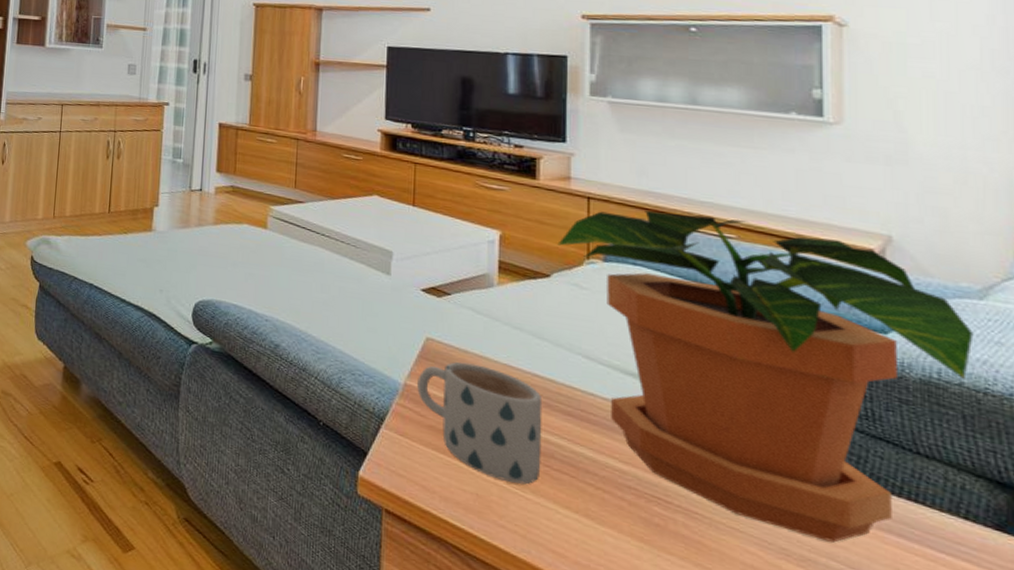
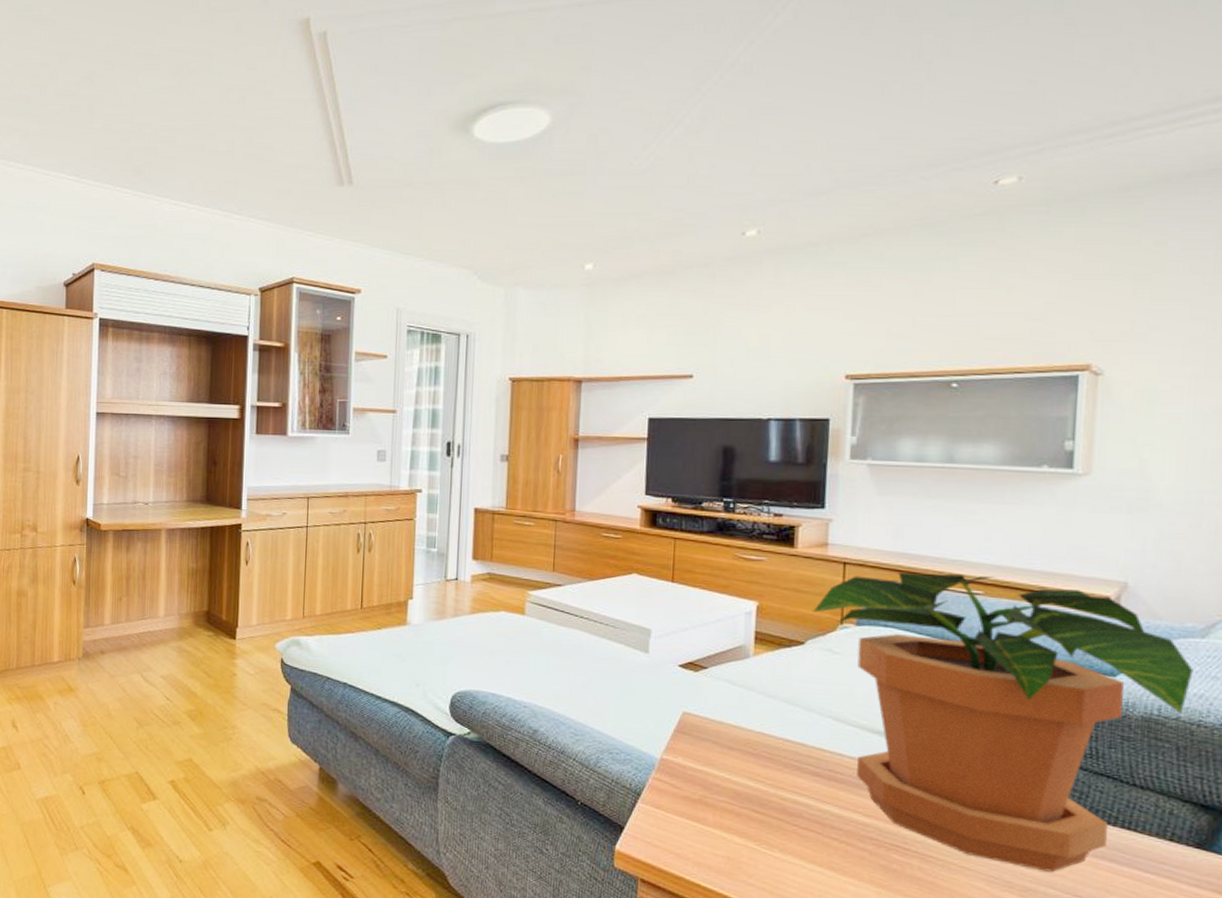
mug: present [417,362,543,485] -> none [673,733,793,844]

